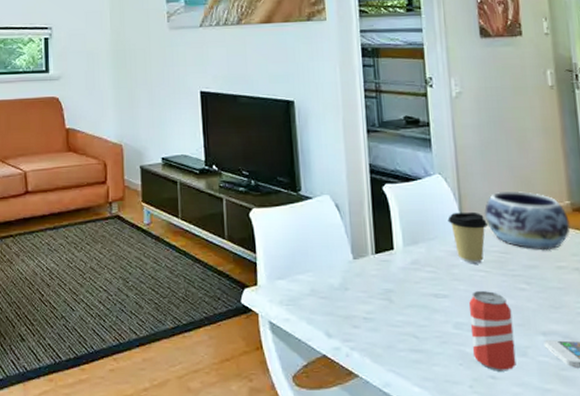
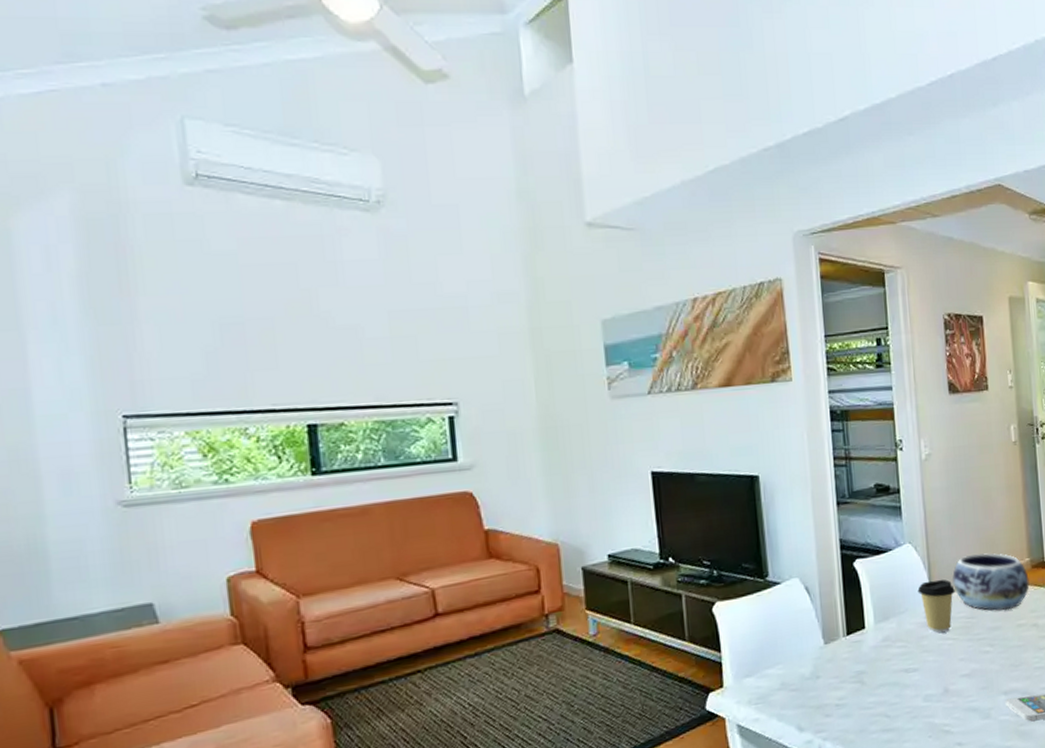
beverage can: present [469,290,517,371] -> none [938,658,981,738]

